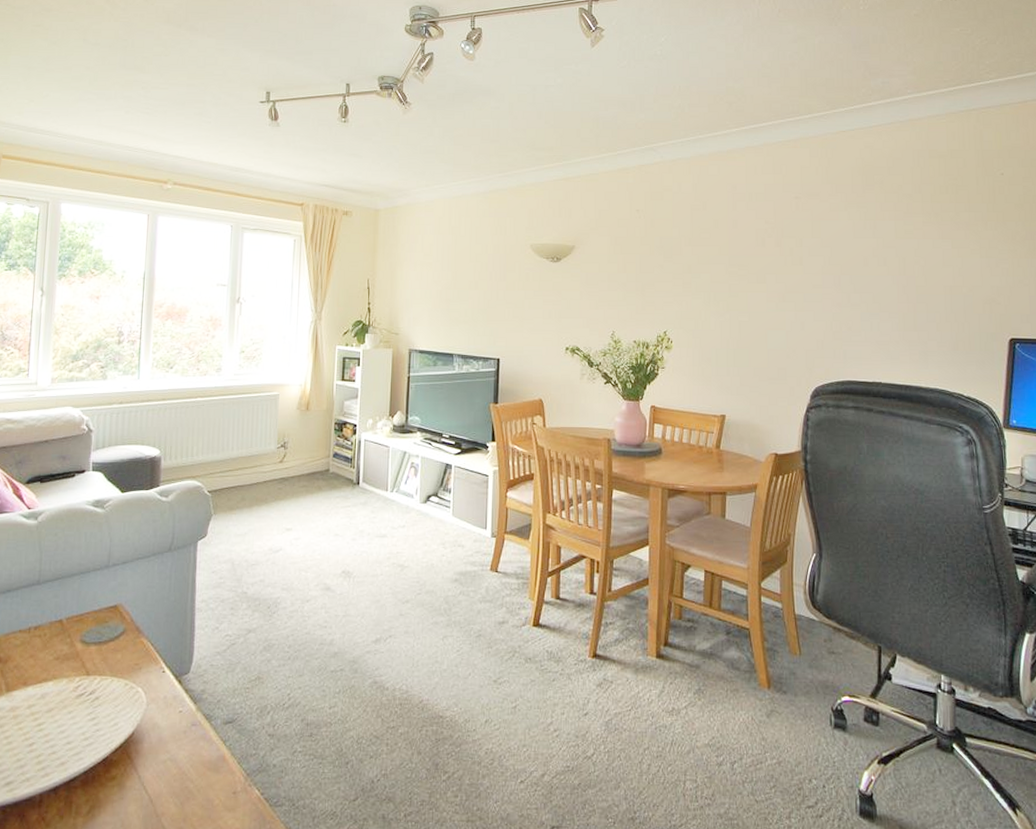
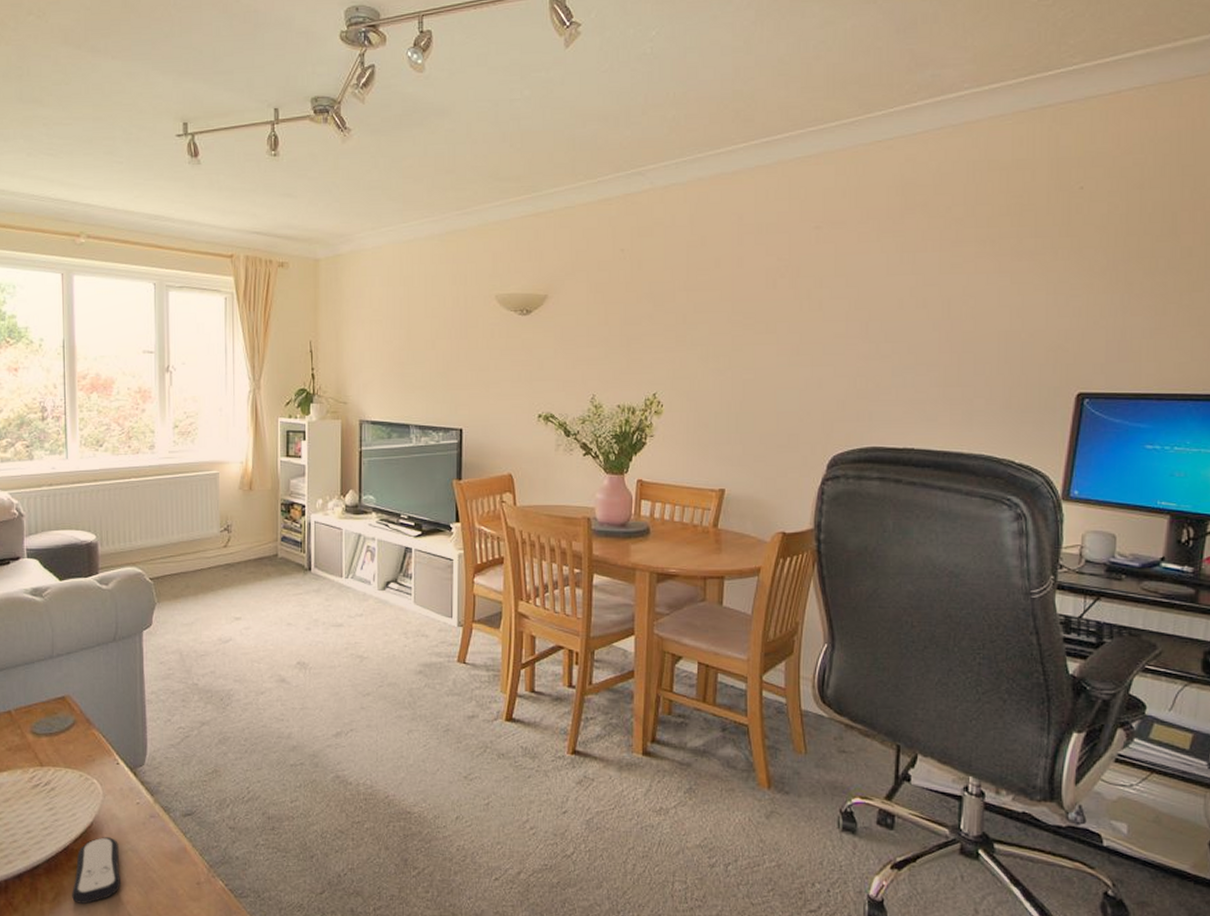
remote control: none [107,747,158,817] -> present [72,837,122,904]

